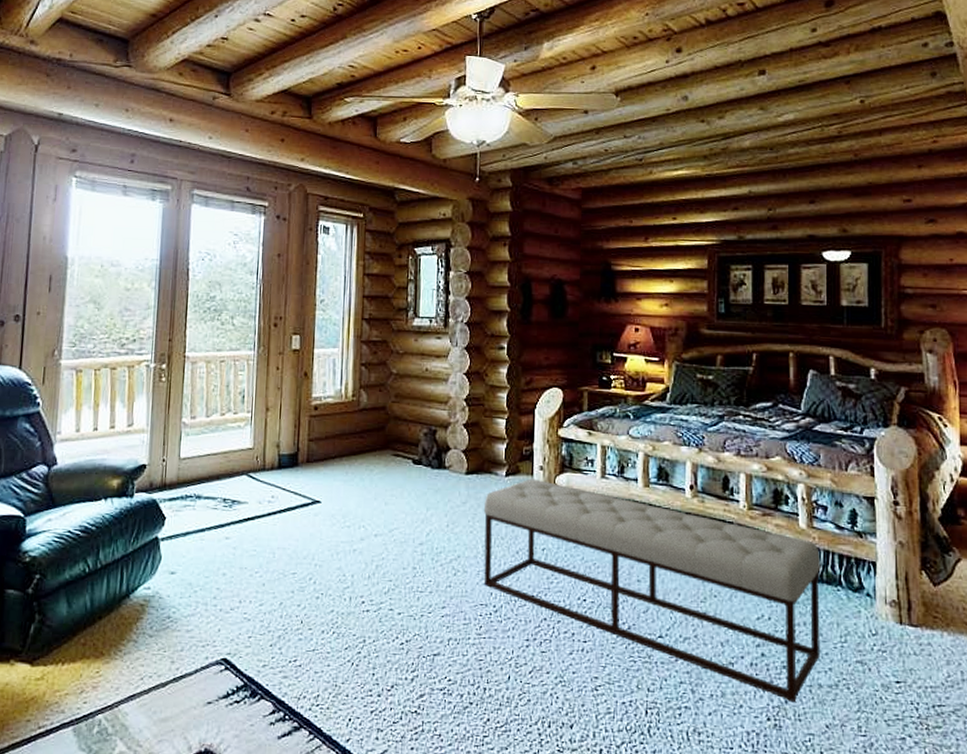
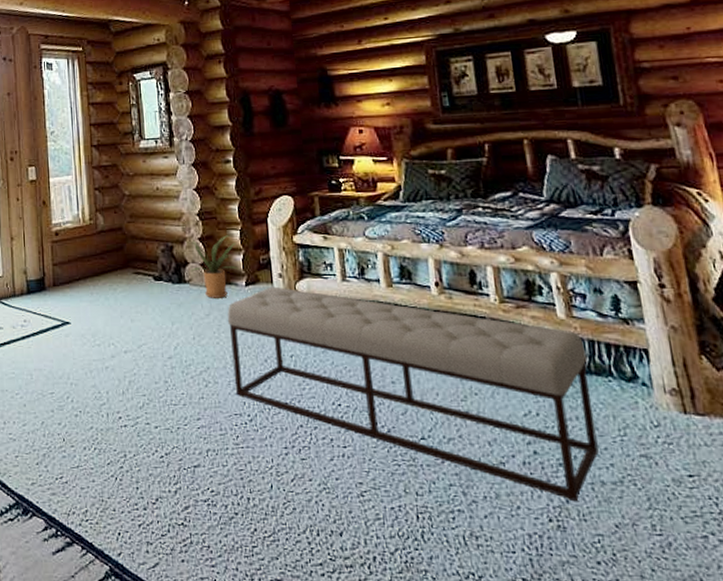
house plant: none [450,423,501,487] -> present [186,235,239,298]

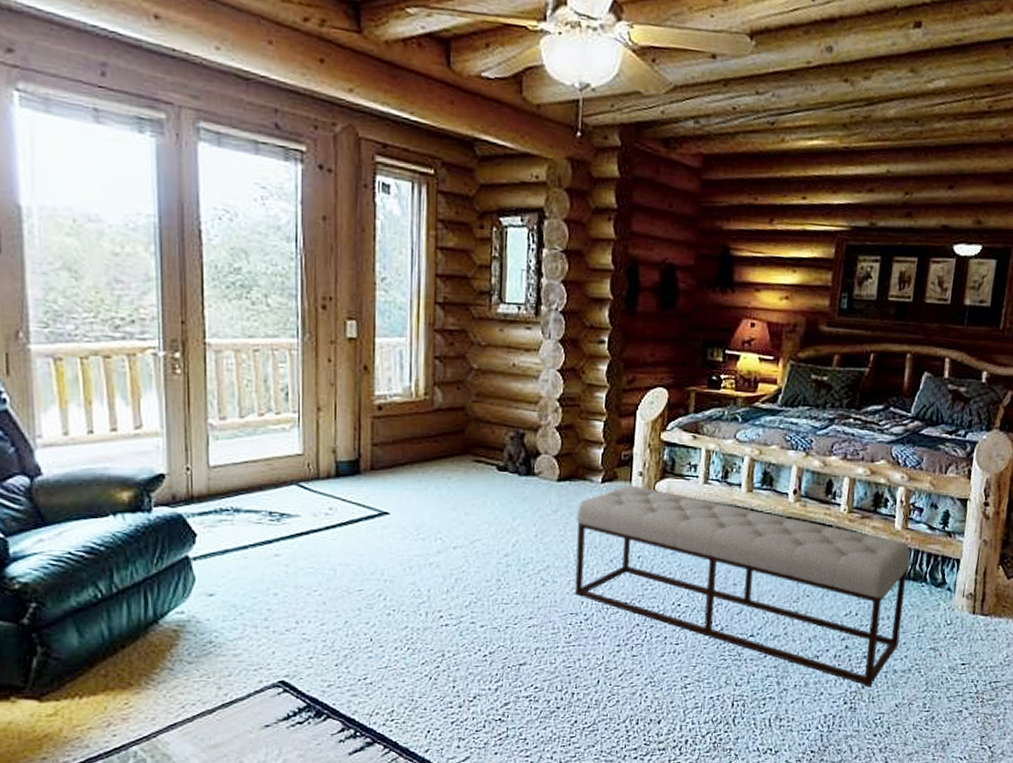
house plant: present [186,235,239,298] -> none [541,426,598,494]

